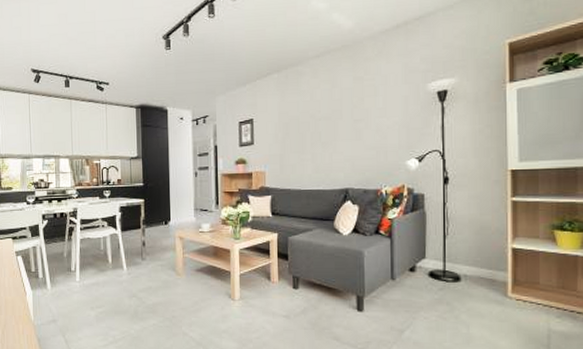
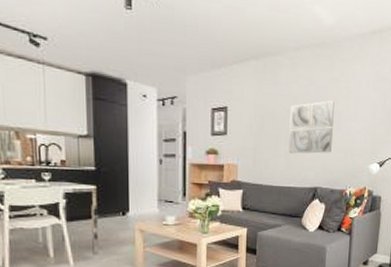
wall art: none [314,100,361,157] -> present [288,101,334,154]

